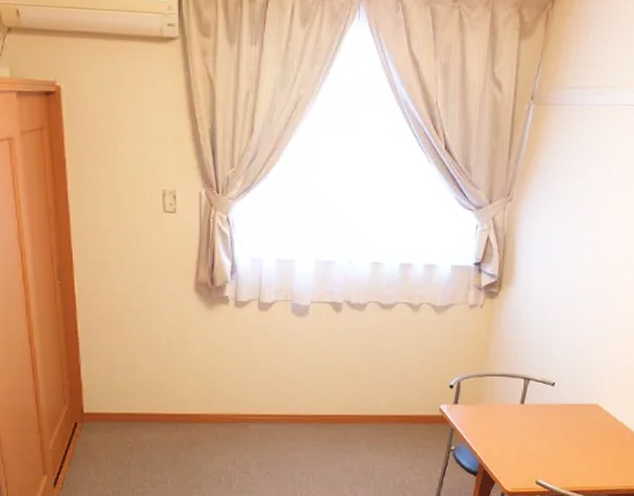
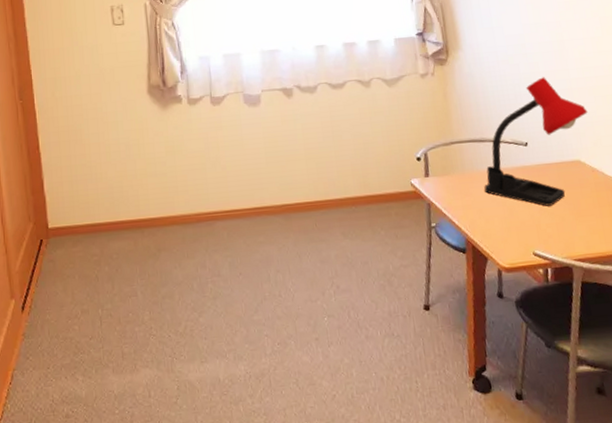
desk lamp: none [506,322,617,442] -> present [484,77,588,206]

